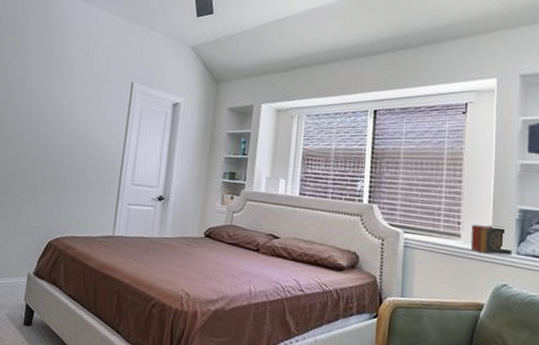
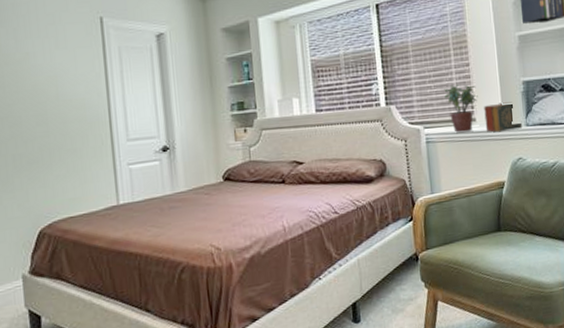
potted plant: none [430,198,467,247] -> present [444,85,478,133]

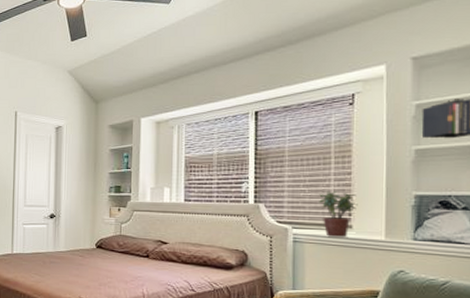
decorative box: present [484,102,523,133] -> none [363,214,409,243]

